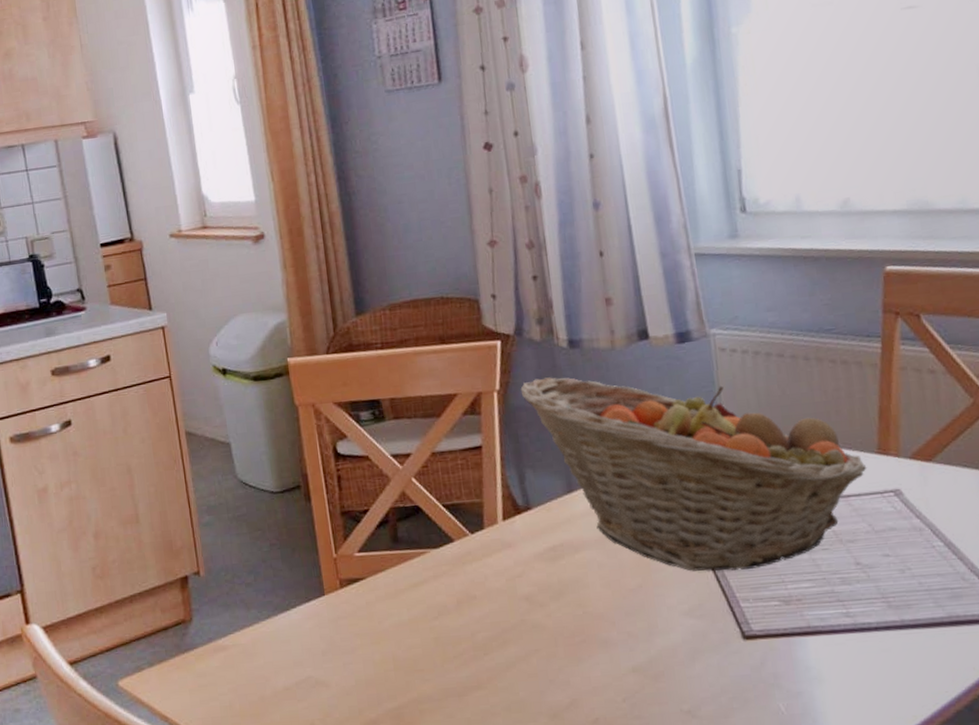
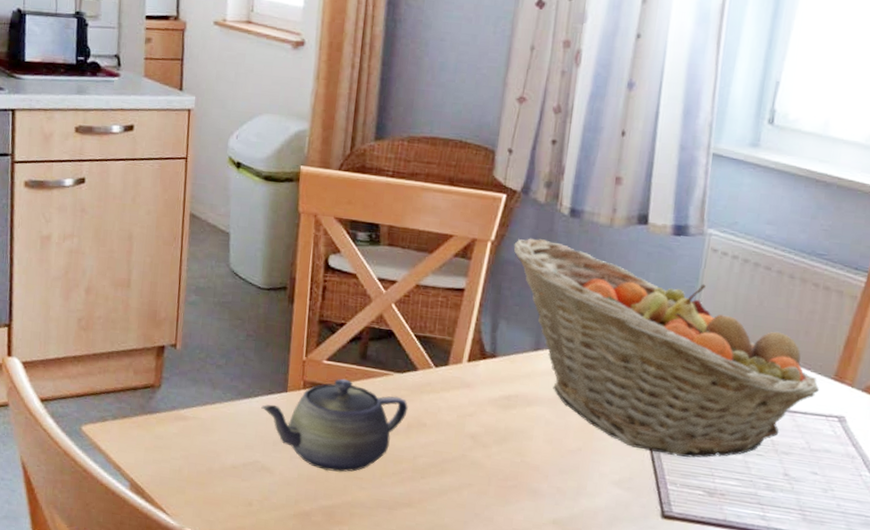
teapot: none [301,567,454,671] -> present [261,378,408,472]

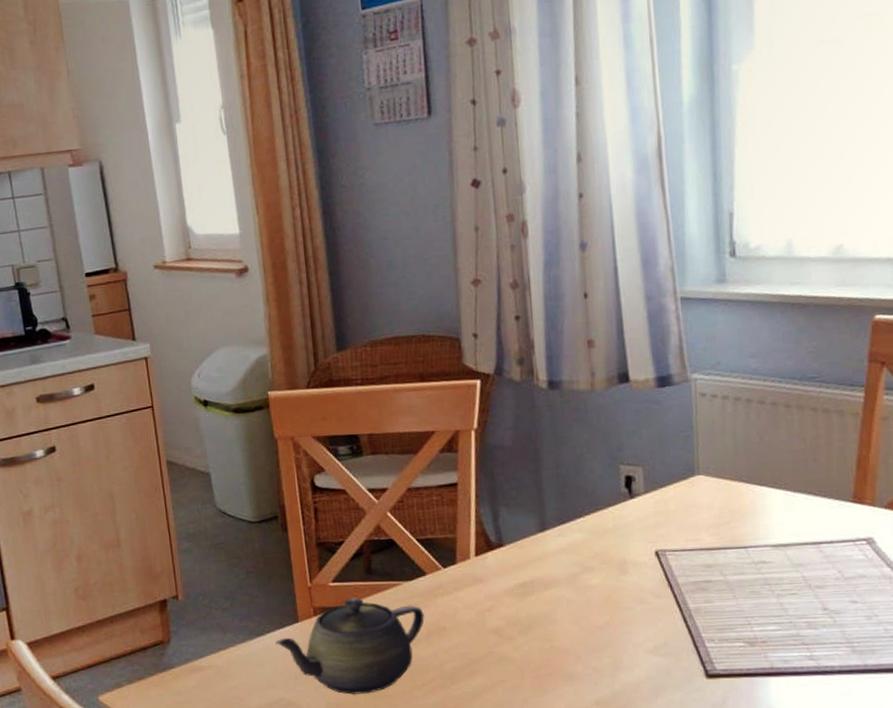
fruit basket: present [513,238,820,458] -> none [498,417,841,612]

